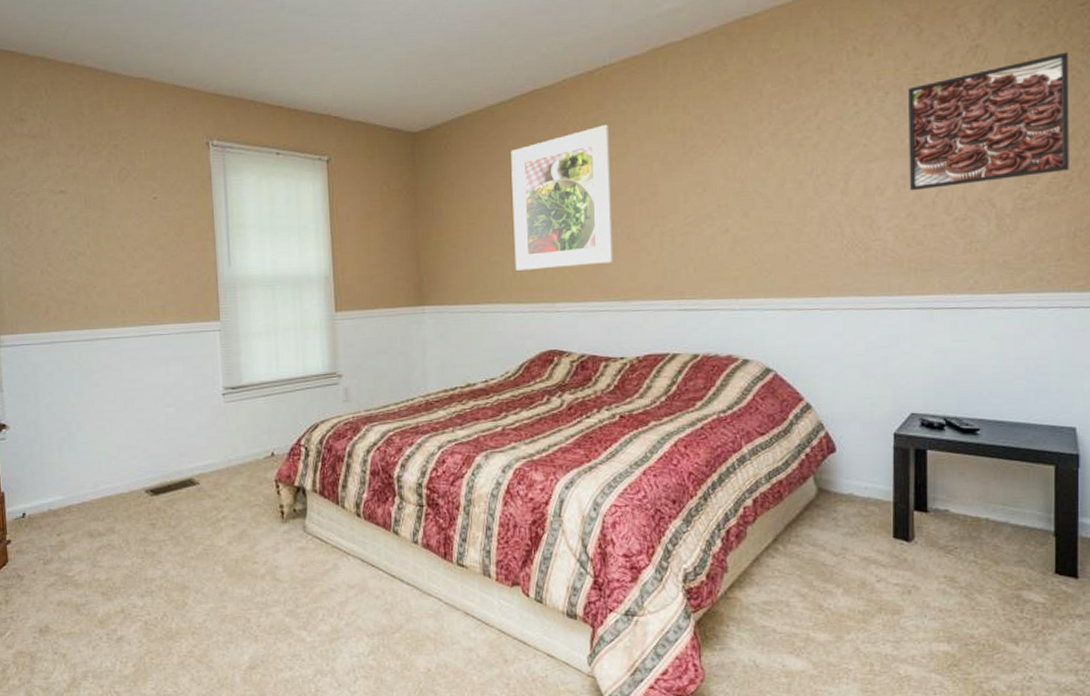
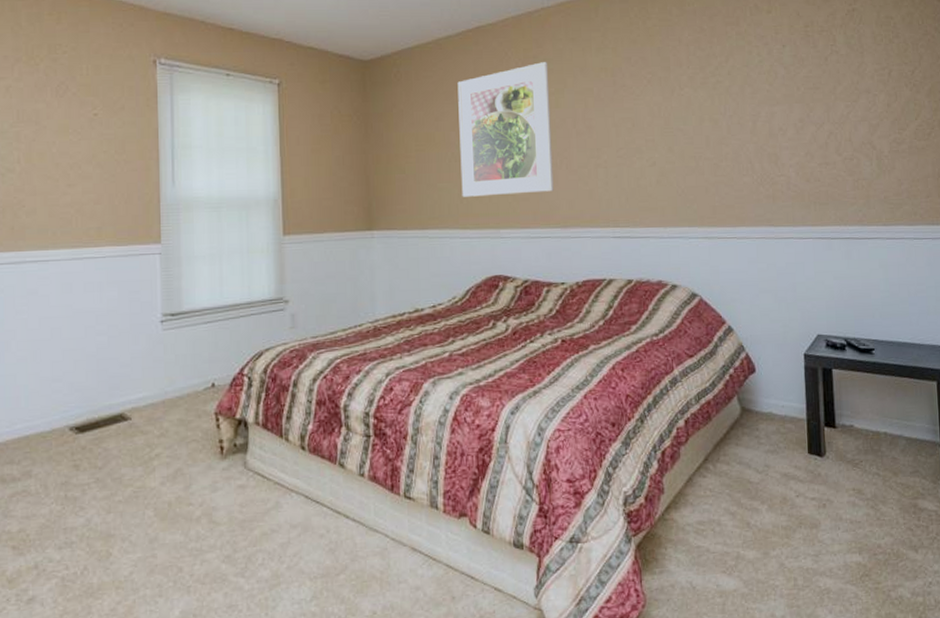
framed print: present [908,52,1069,191] -> none [801,19,931,133]

